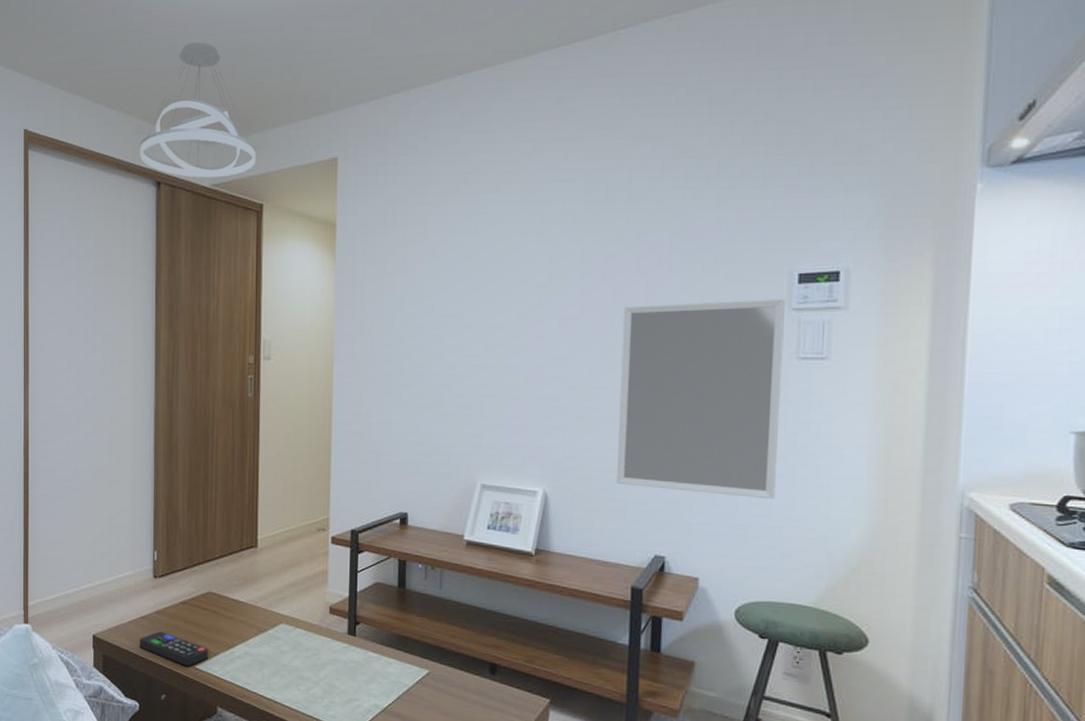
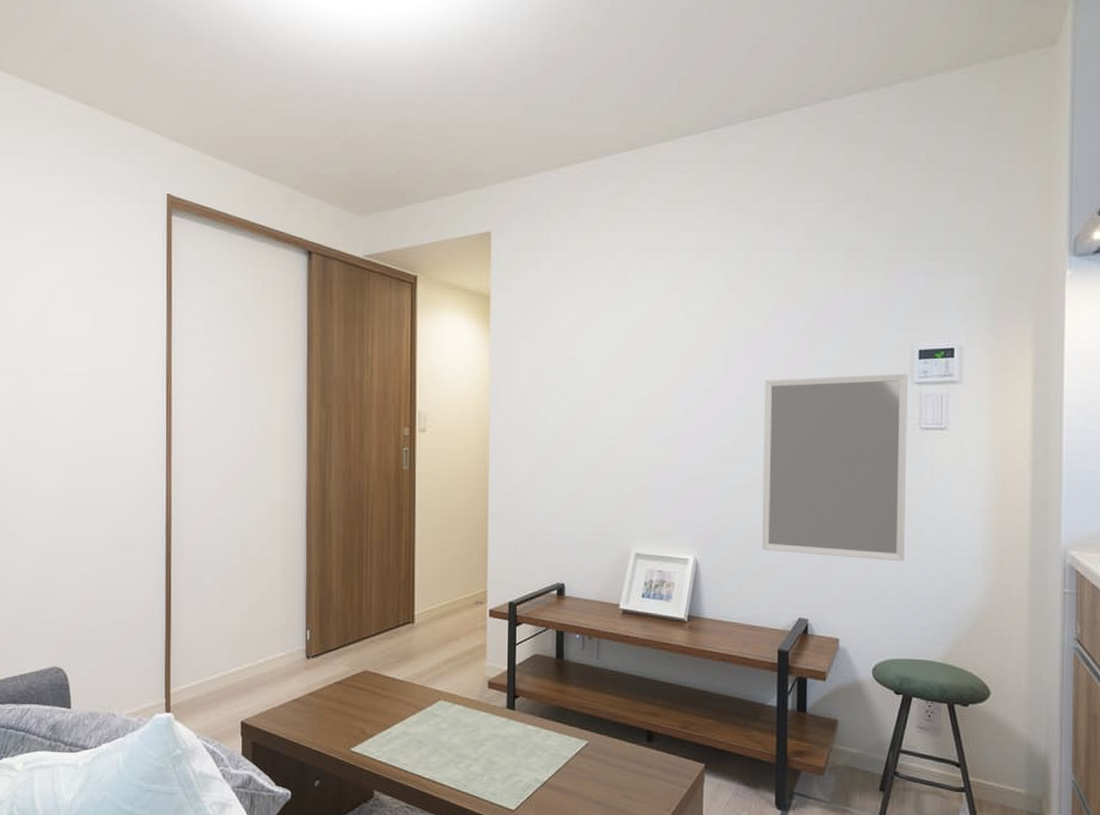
pendant light: present [139,42,256,178] -> none [290,113,410,249]
remote control: present [139,631,209,667] -> none [291,714,365,750]

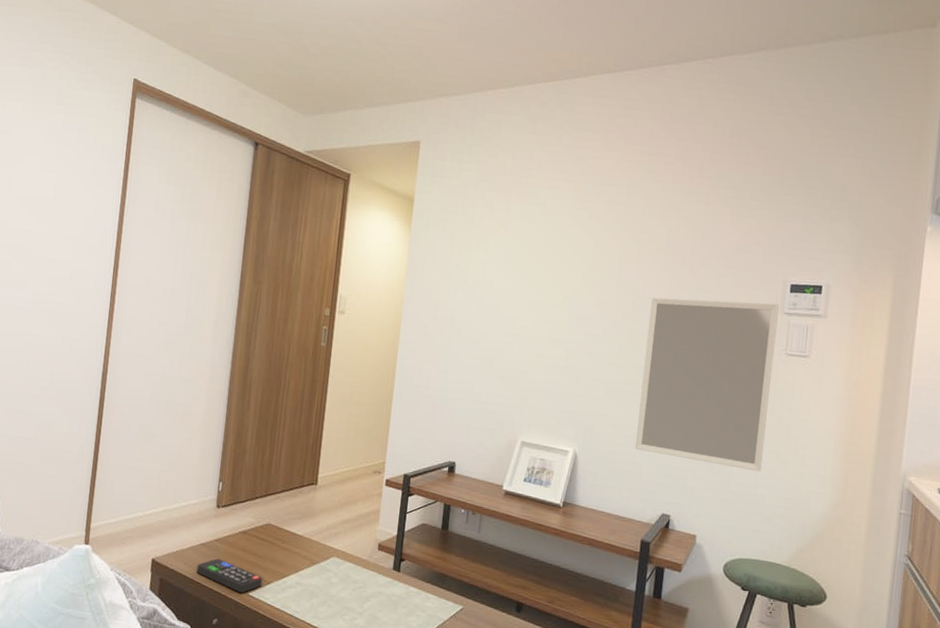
remote control: none [291,714,365,750] -> present [196,558,263,593]

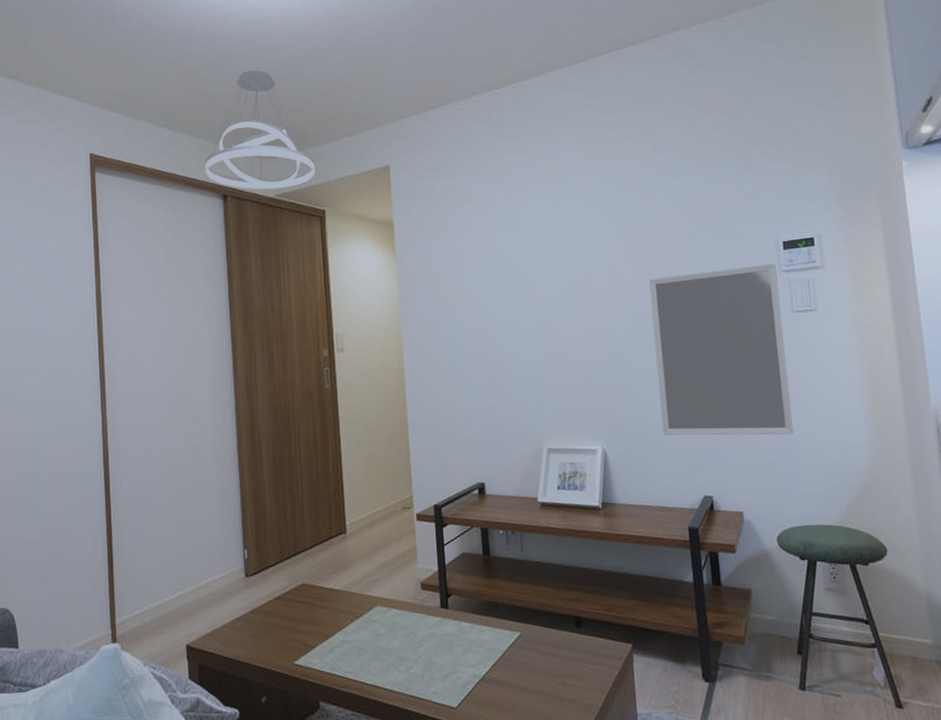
remote control: present [196,558,263,593] -> none [235,631,307,664]
pendant light: none [241,22,349,146] -> present [204,70,316,190]

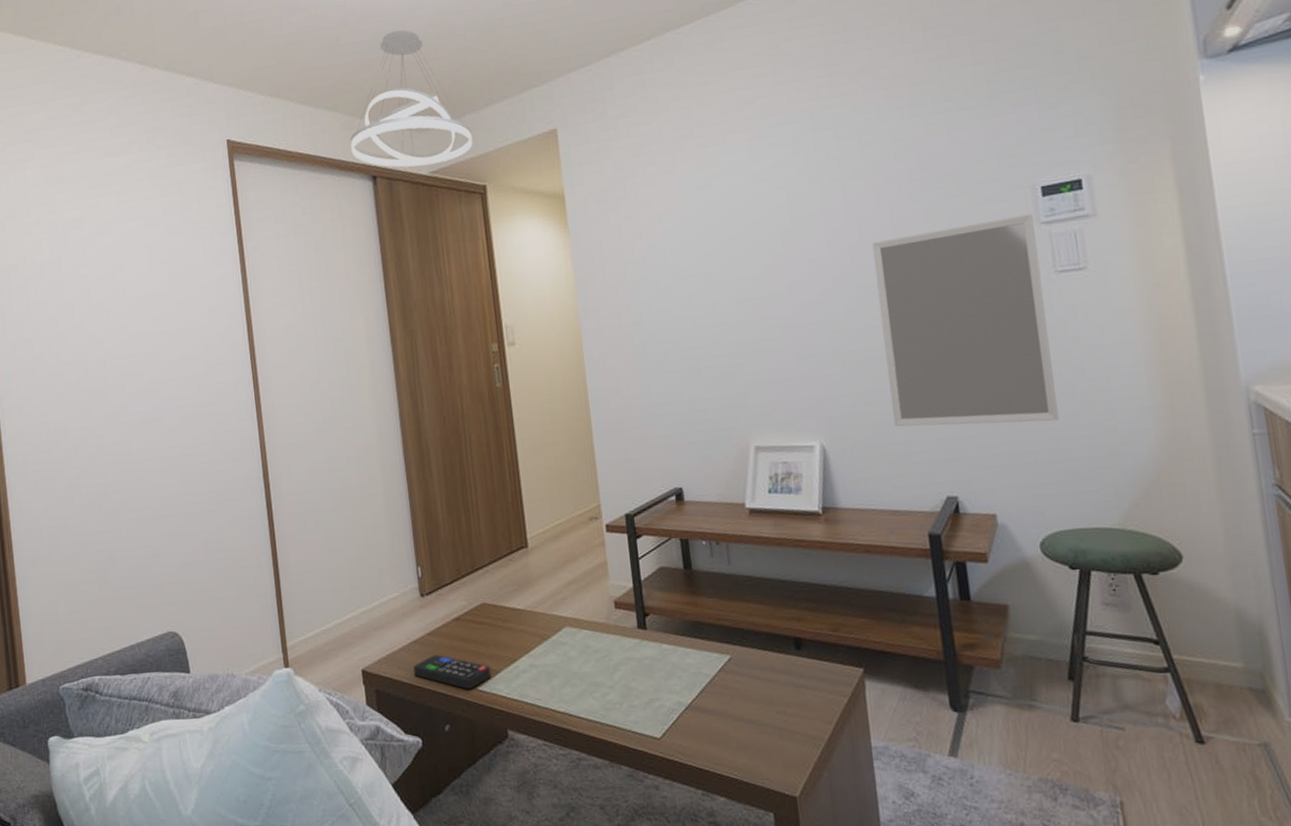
remote control: none [235,631,307,664] -> present [413,655,492,690]

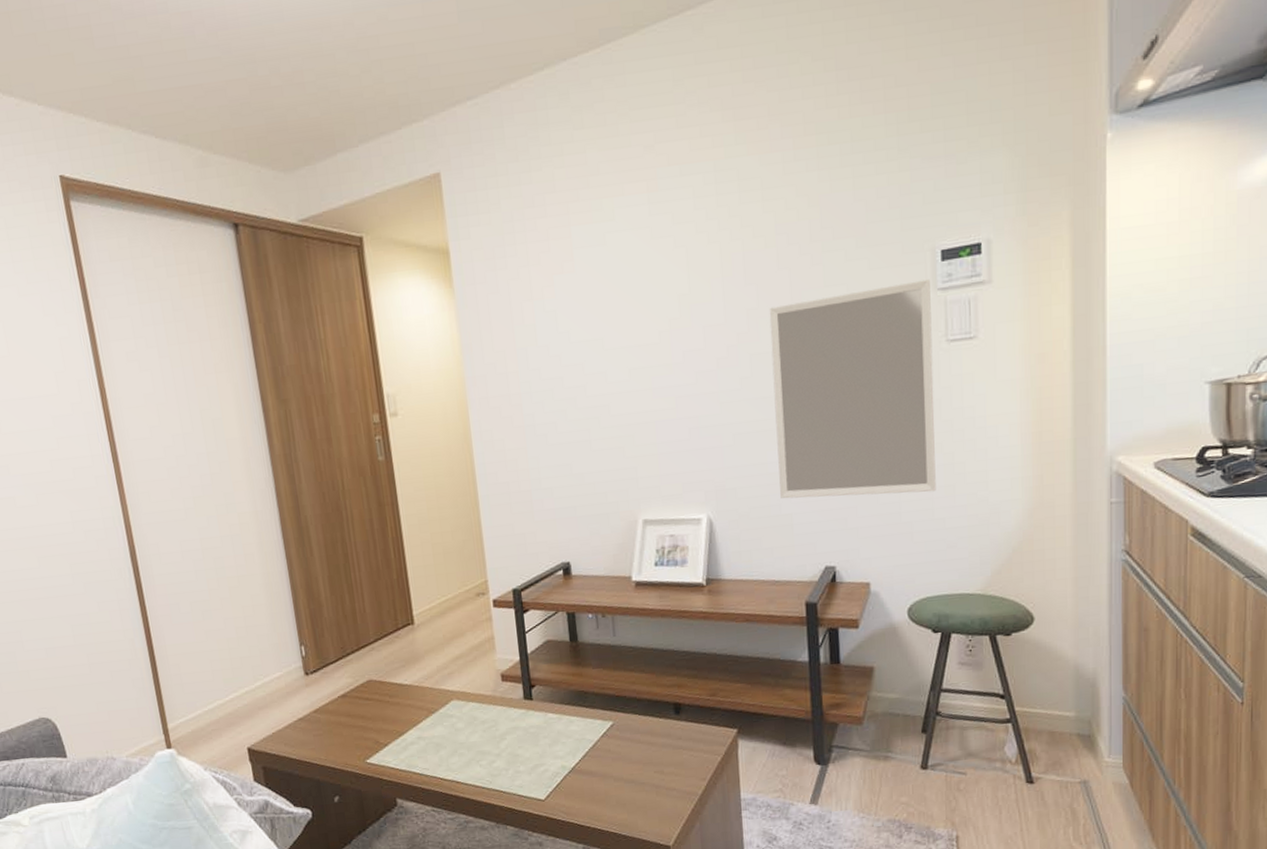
pendant light: present [350,30,473,168] -> none [205,46,347,214]
remote control: present [413,655,492,690] -> none [300,731,380,763]

